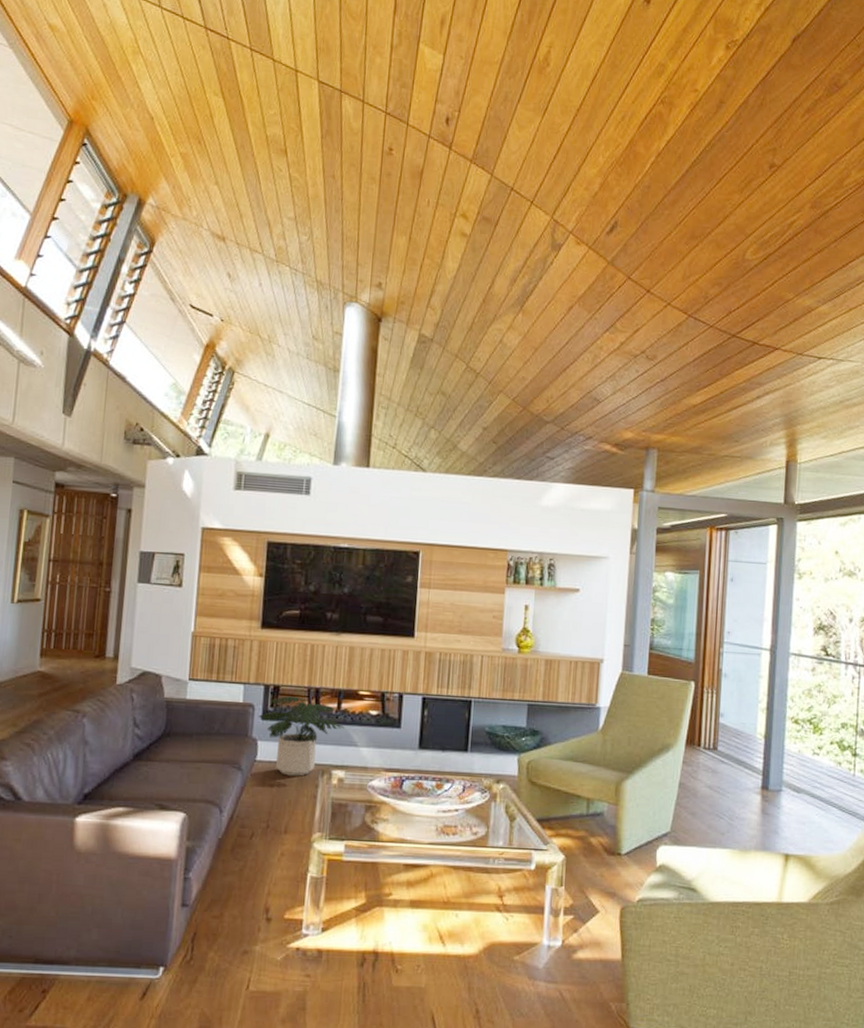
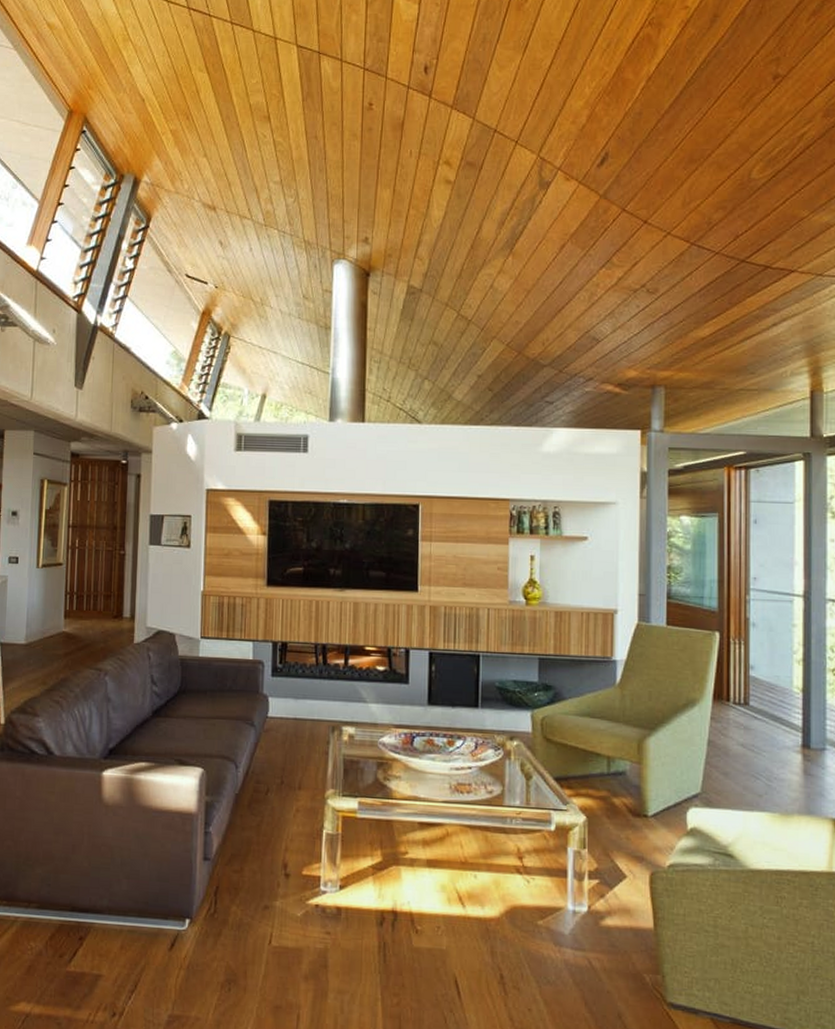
potted plant: present [258,696,345,776] -> none [268,652,353,733]

